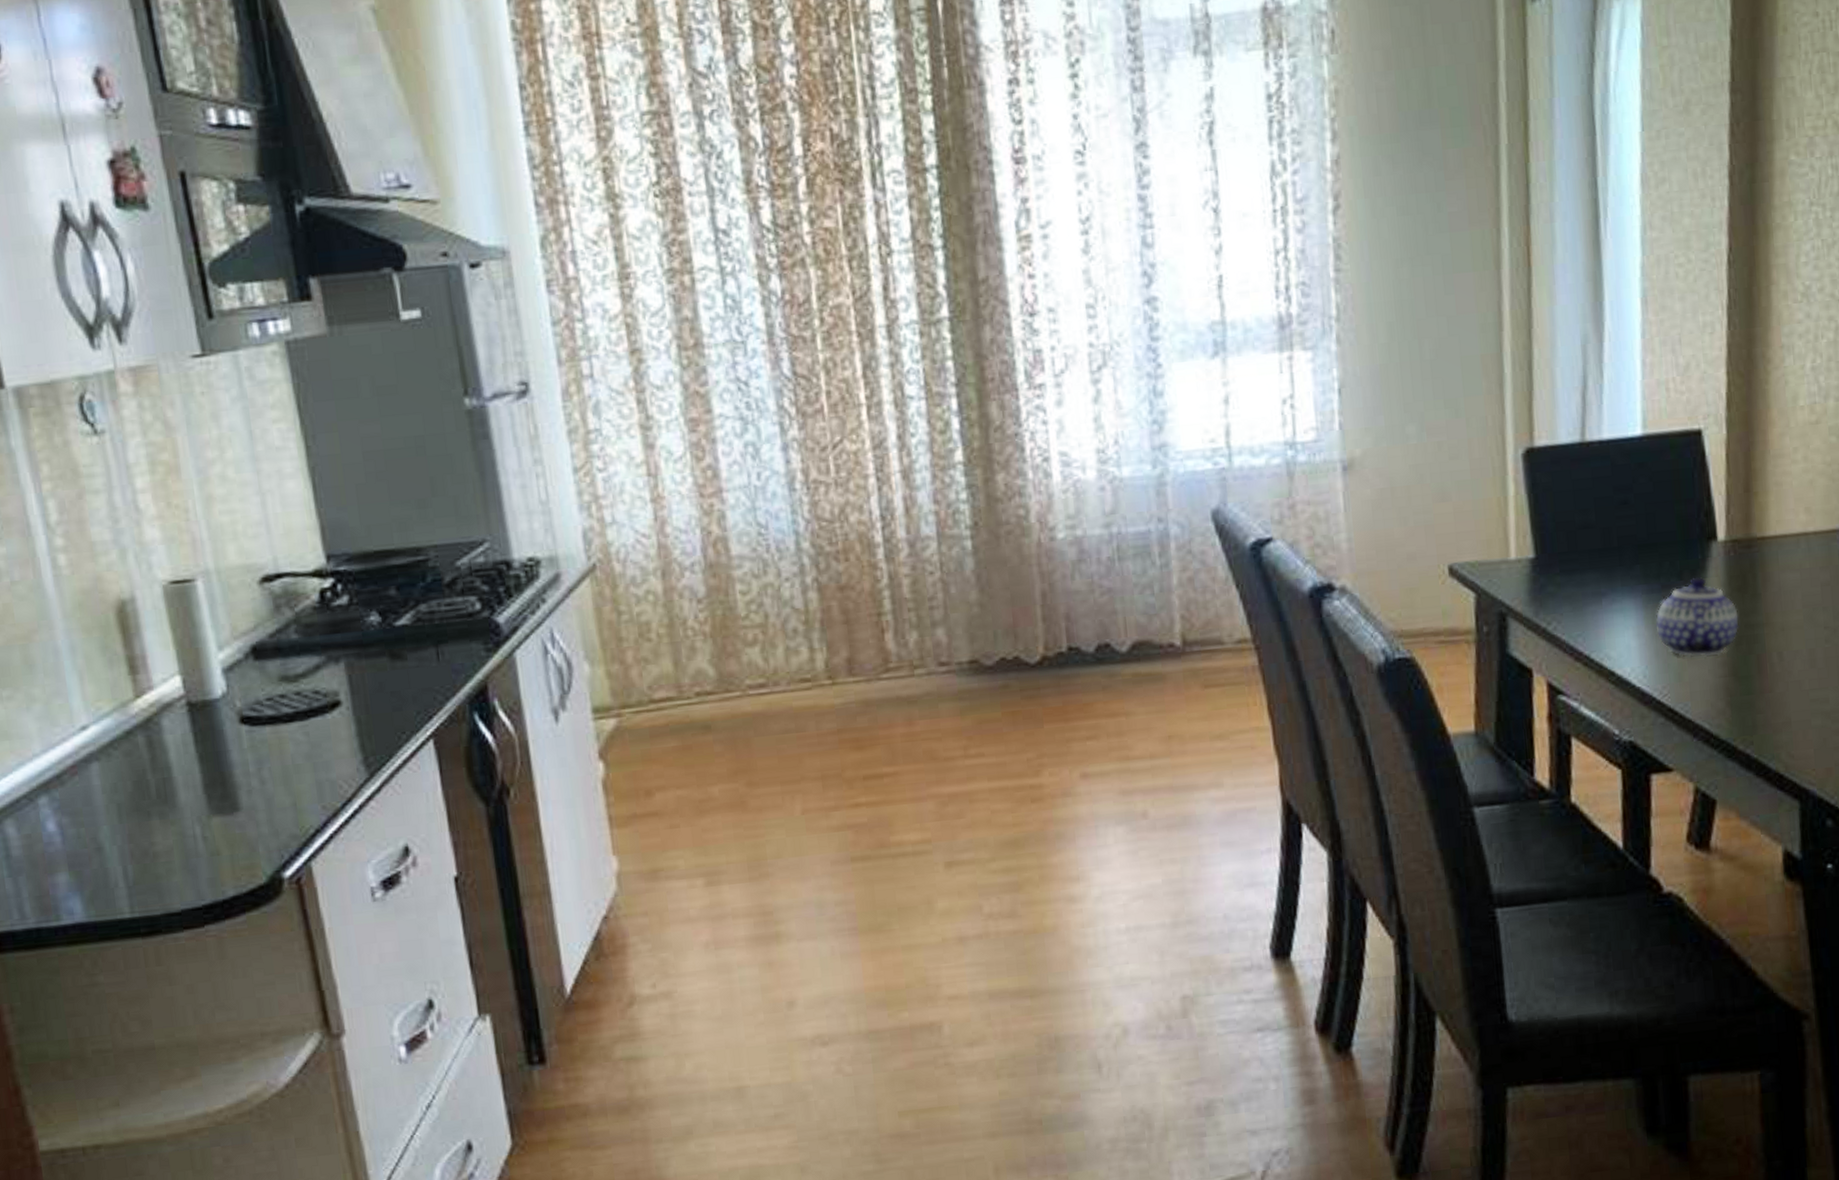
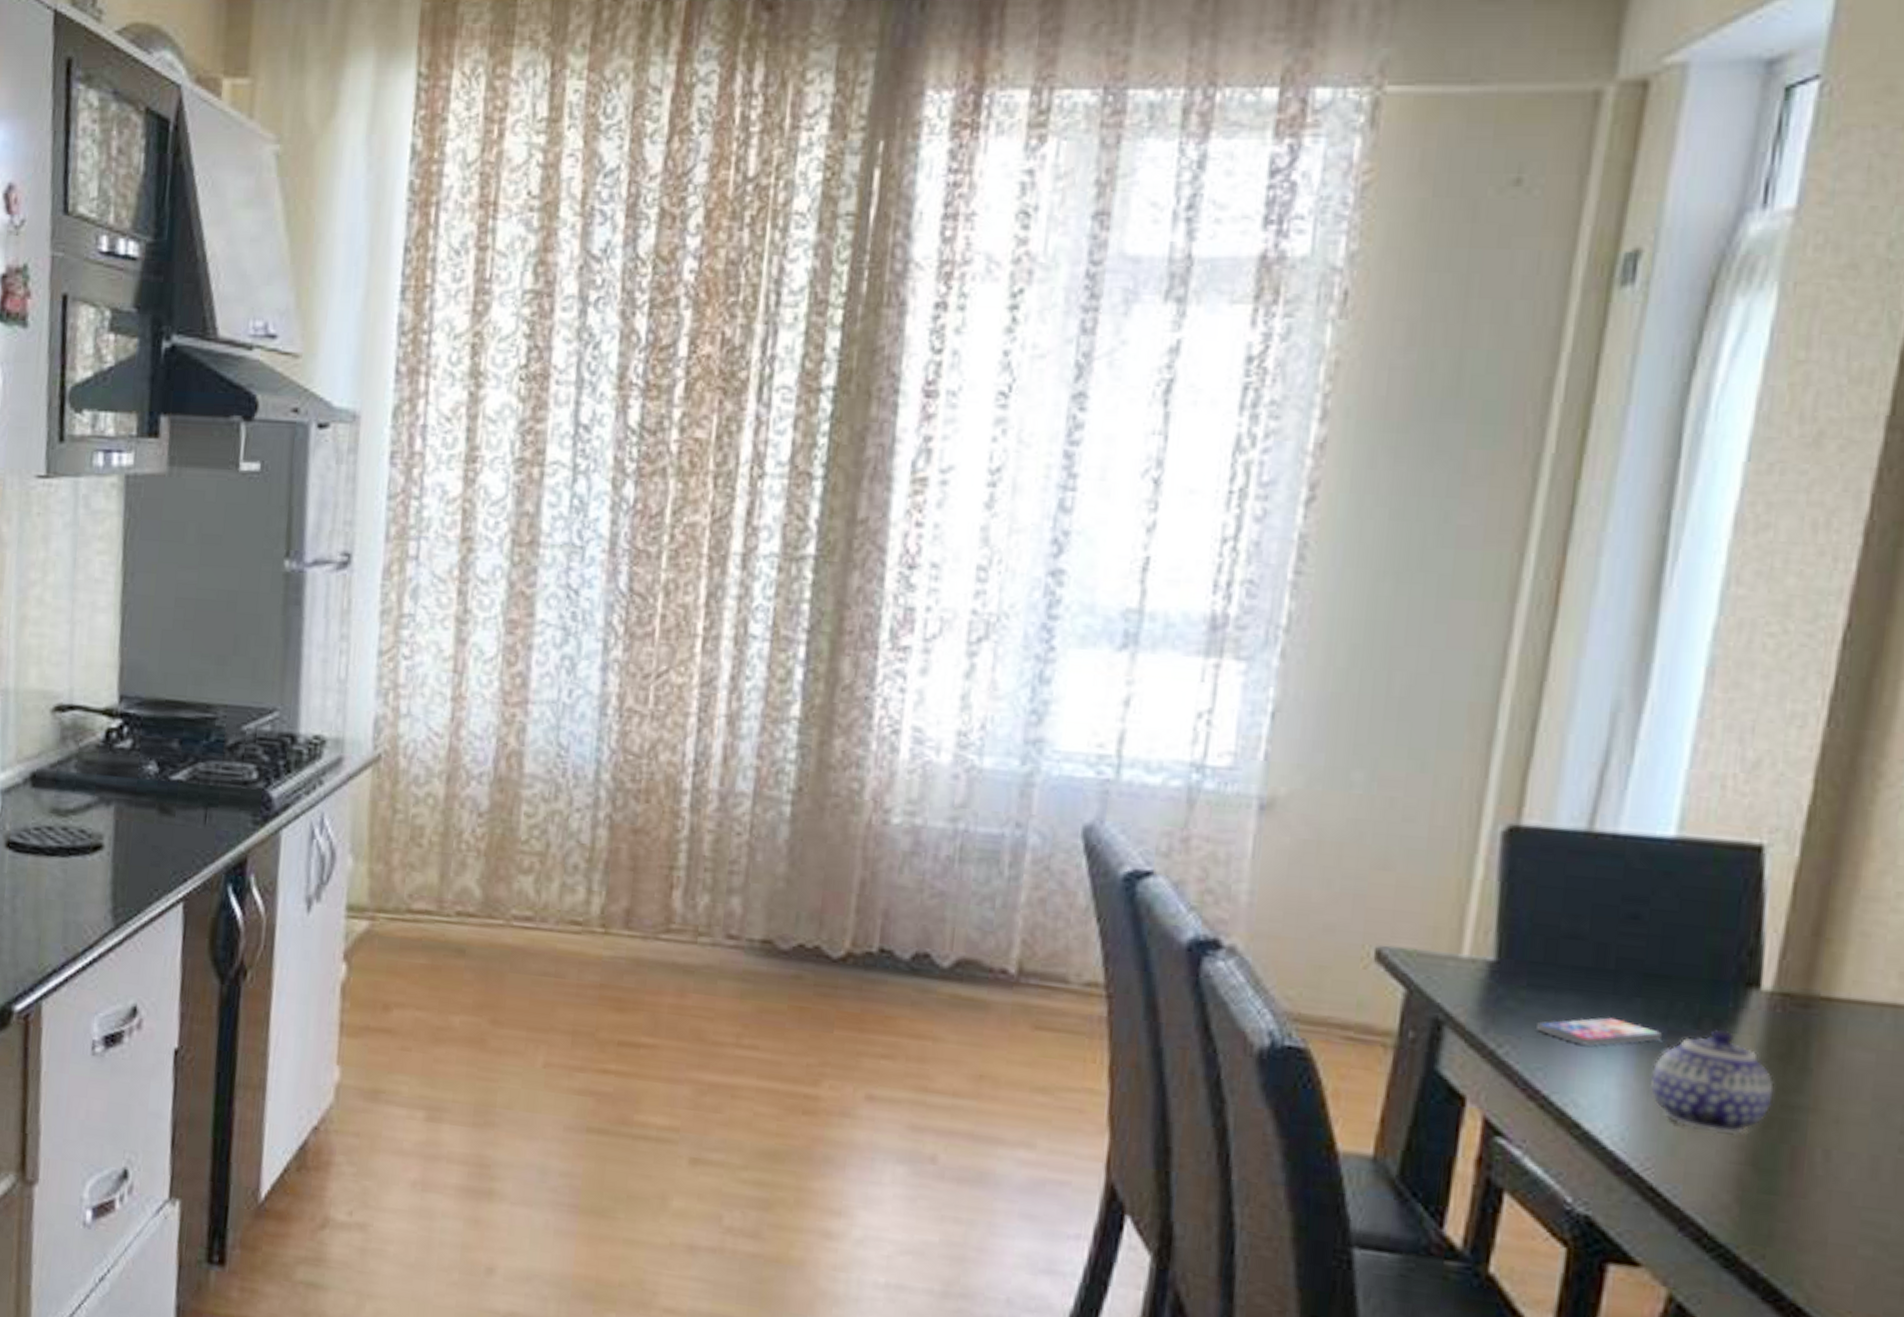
smartphone: none [1572,584,1658,610] -> present [1537,1017,1662,1046]

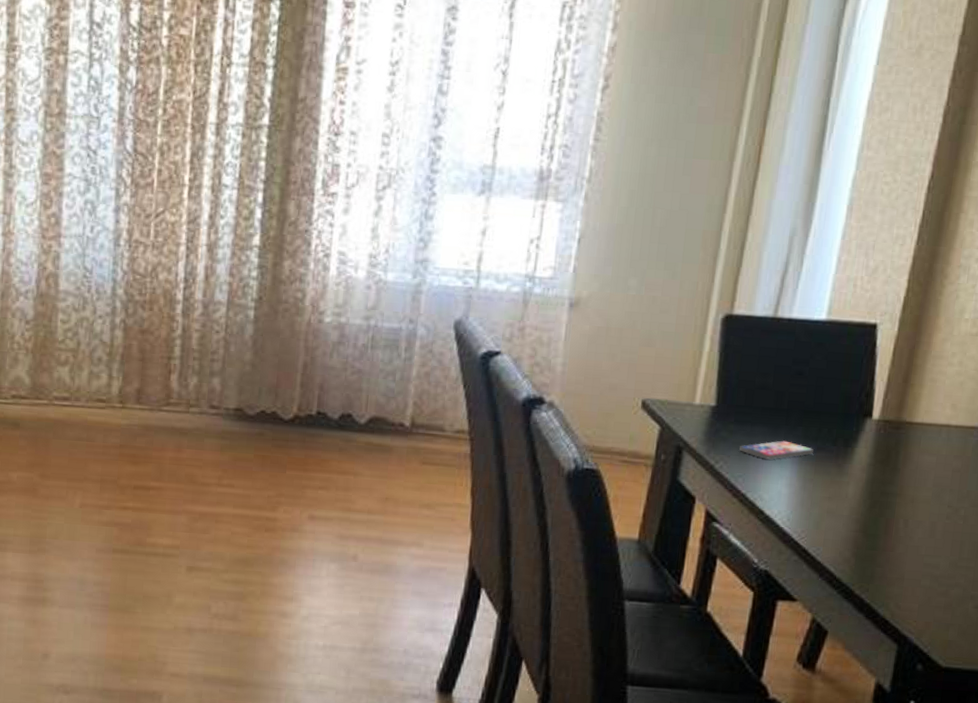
teapot: present [1650,1028,1775,1134] -> none [806,445,878,513]

